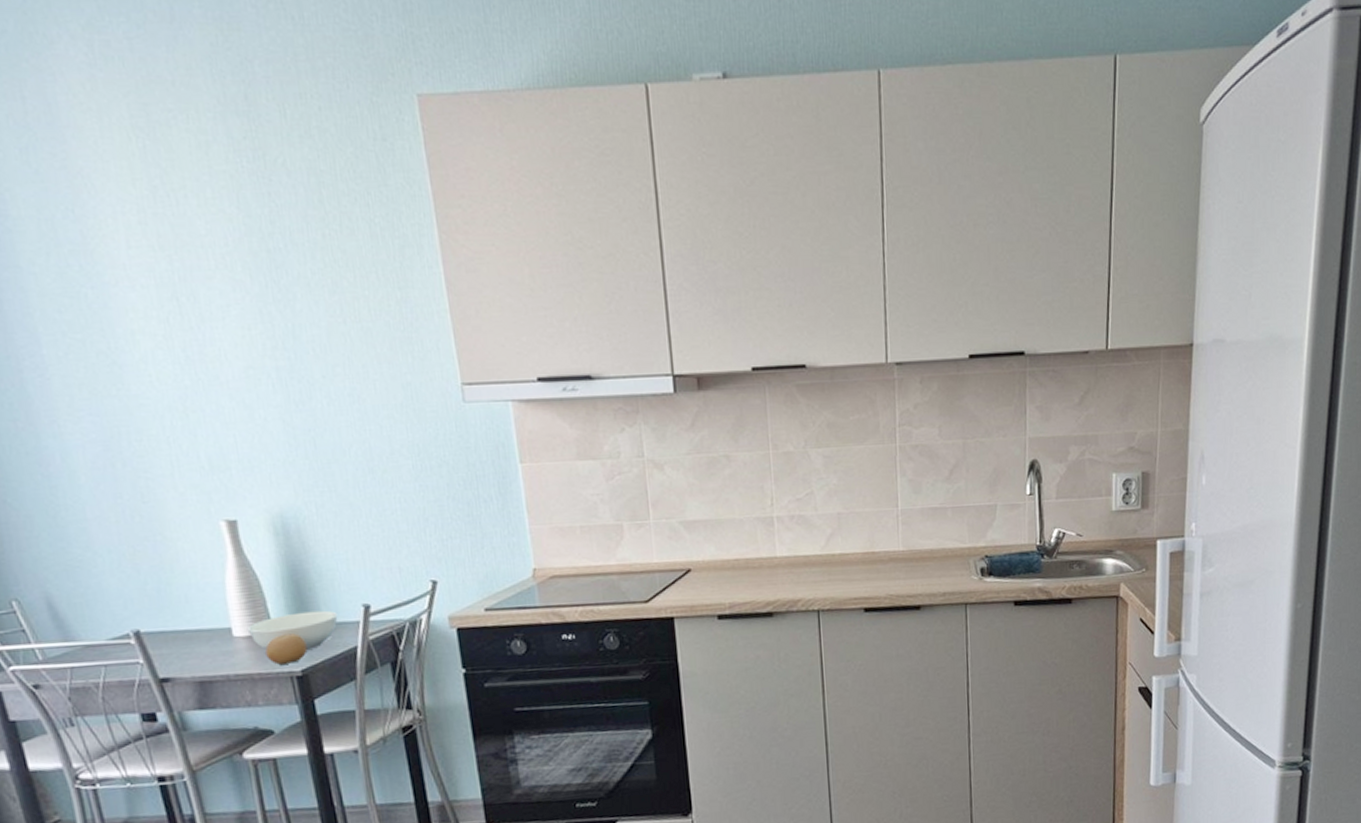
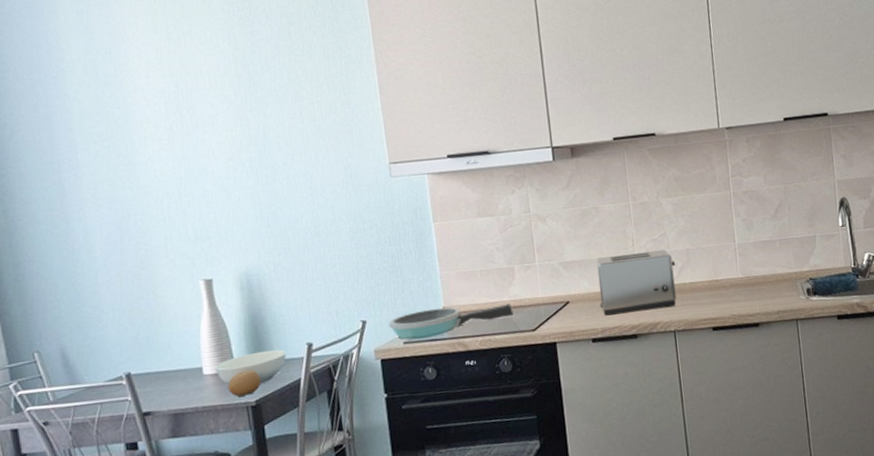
frying pan: none [466,568,622,606] -> present [389,304,514,340]
toaster: none [725,511,823,588] -> present [596,249,677,315]

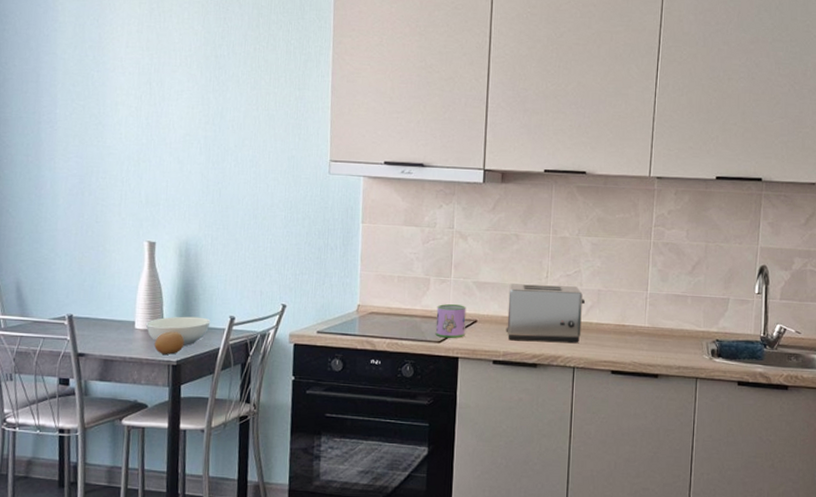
frying pan: present [389,304,514,340] -> none [306,304,423,331]
mug: none [525,288,559,326] -> present [435,304,466,338]

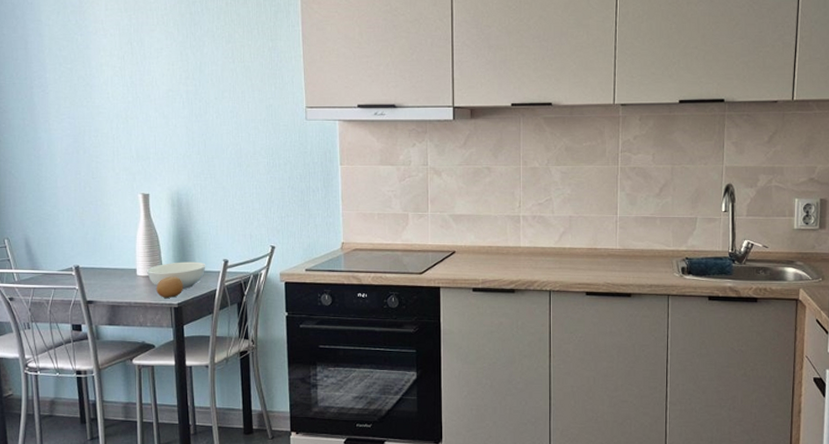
mug: present [435,304,466,338] -> none [416,237,445,269]
toaster: present [505,283,585,343] -> none [483,213,557,269]

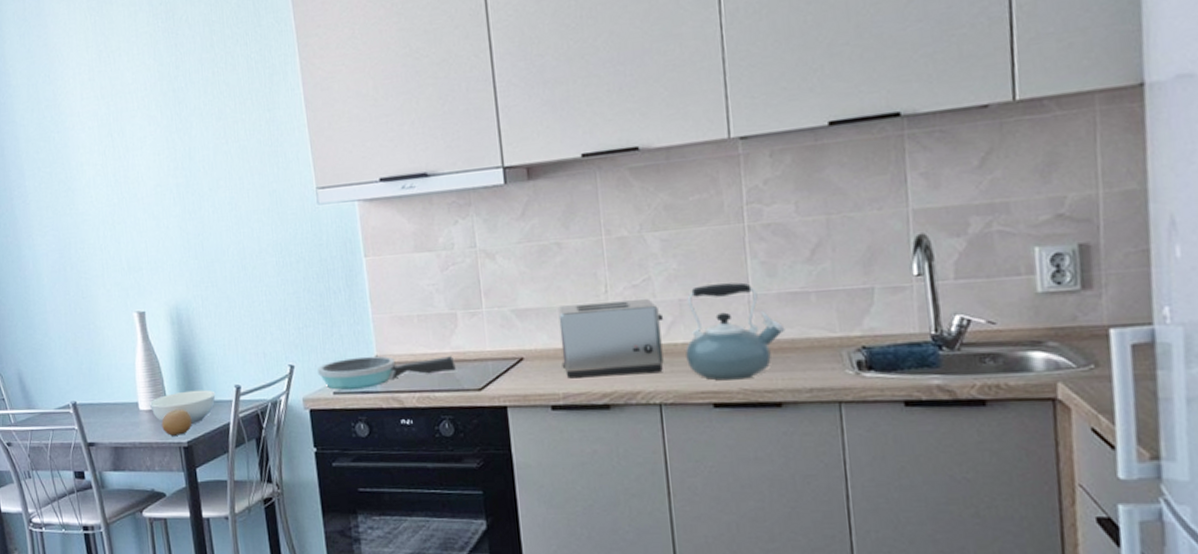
frying pan: none [294,243,404,268] -> present [317,356,456,390]
toaster: none [483,213,557,269] -> present [558,298,664,378]
kettle: none [571,207,638,276] -> present [685,282,785,381]

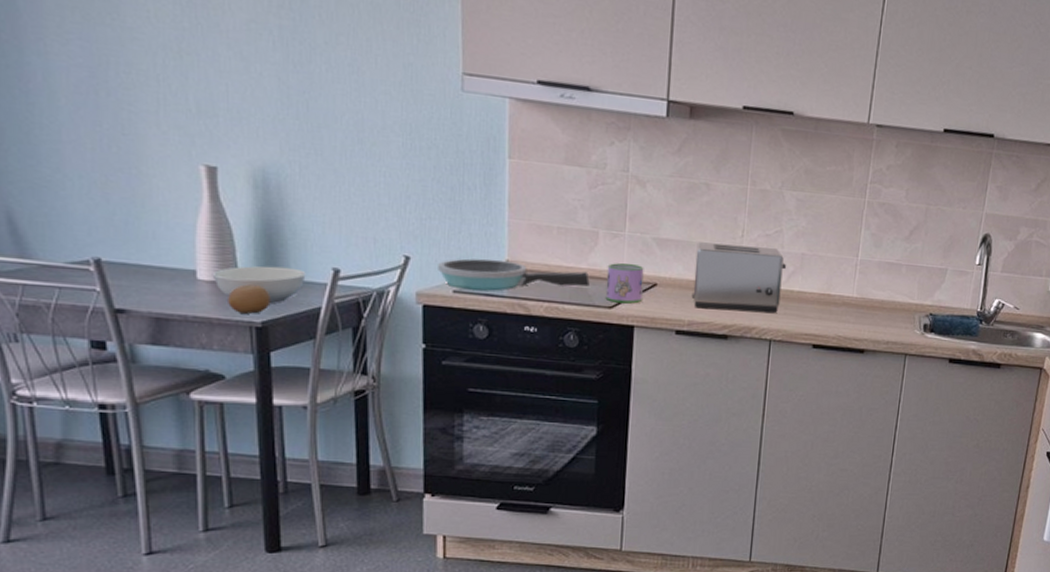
mug: none [470,341,511,384] -> present [605,263,644,304]
kettle: present [685,282,785,381] -> none [798,245,879,328]

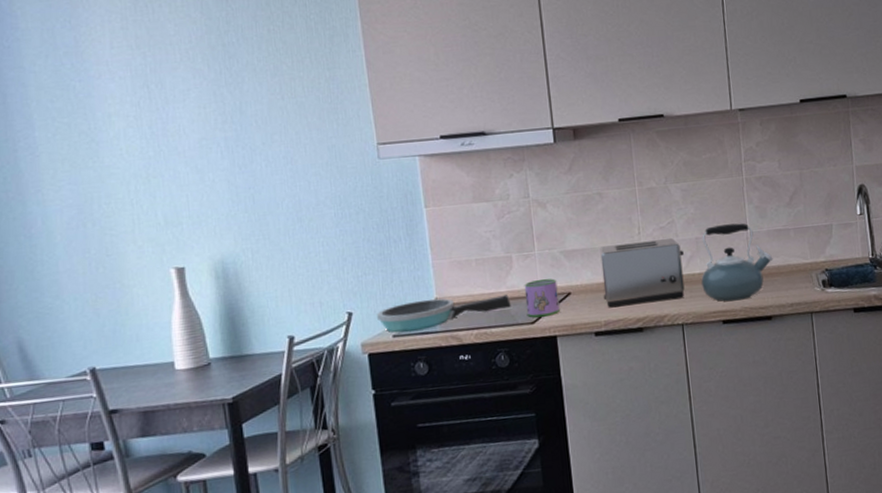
bowl: present [212,265,306,304] -> none [187,342,266,380]
fruit: present [228,284,271,314] -> none [202,364,239,394]
kettle: none [798,245,879,328] -> present [701,223,773,302]

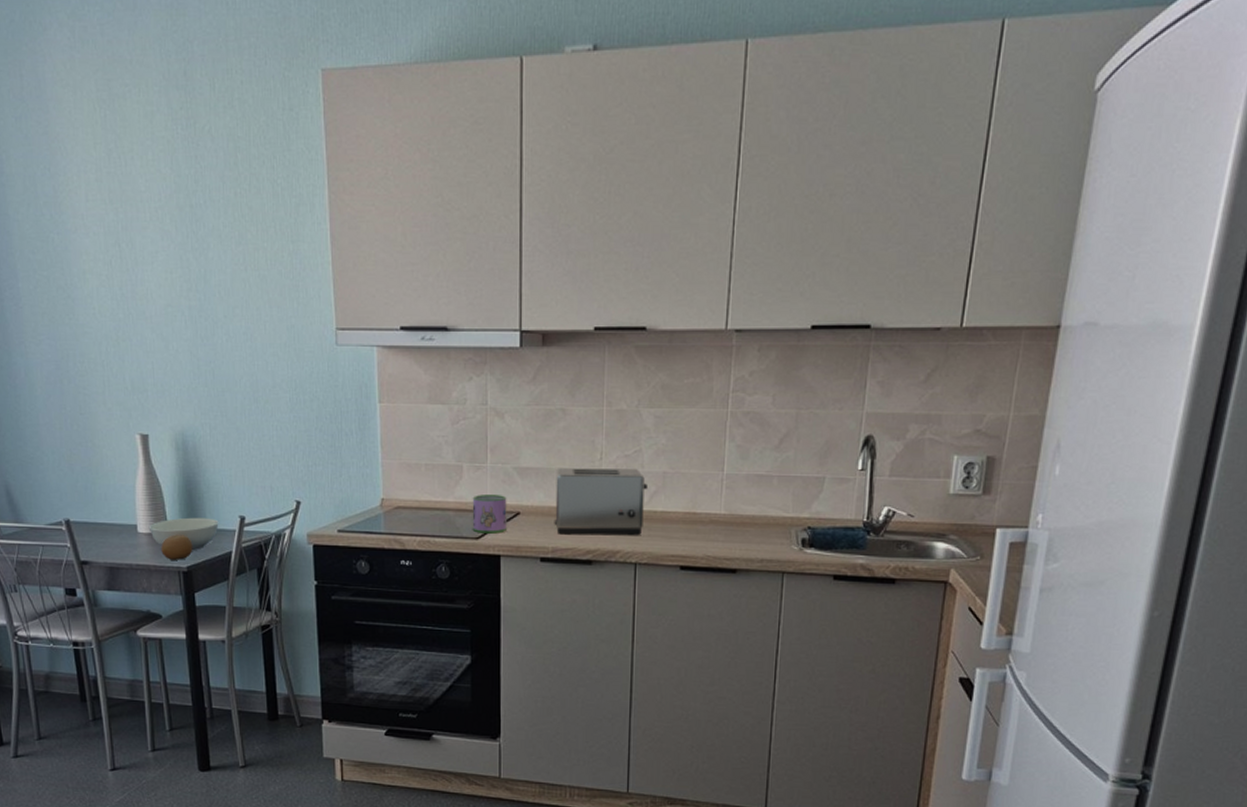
bowl: none [187,342,266,380] -> present [148,517,219,551]
fruit: none [202,364,239,394] -> present [161,535,193,560]
frying pan: present [377,295,511,333] -> none [324,498,457,529]
kettle: present [701,223,773,302] -> none [663,461,749,547]

